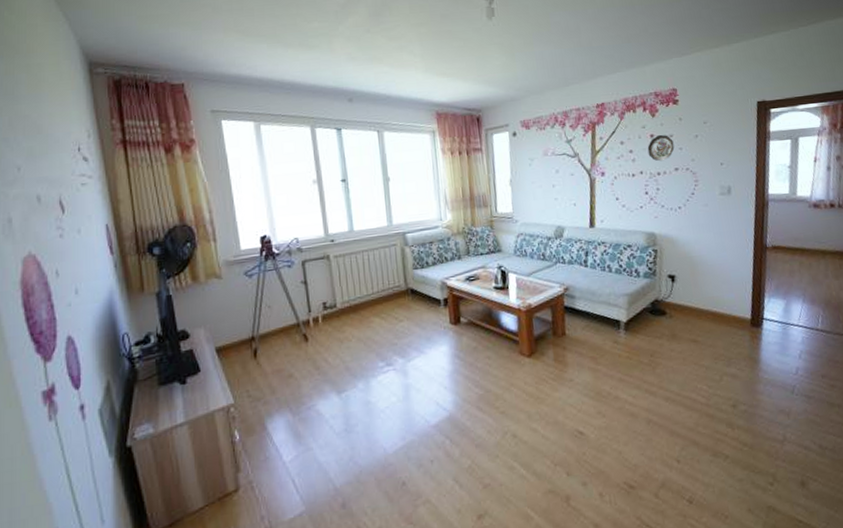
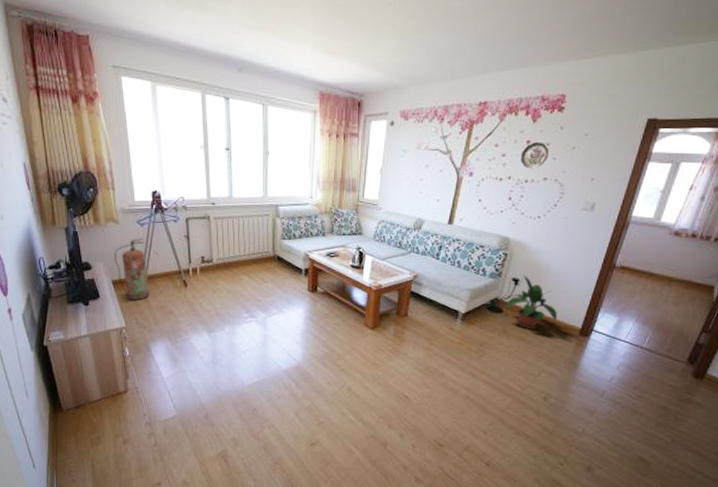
fire extinguisher: none [217,291,263,369] -> present [114,238,150,300]
potted plant: none [666,270,724,329] -> present [505,276,558,330]

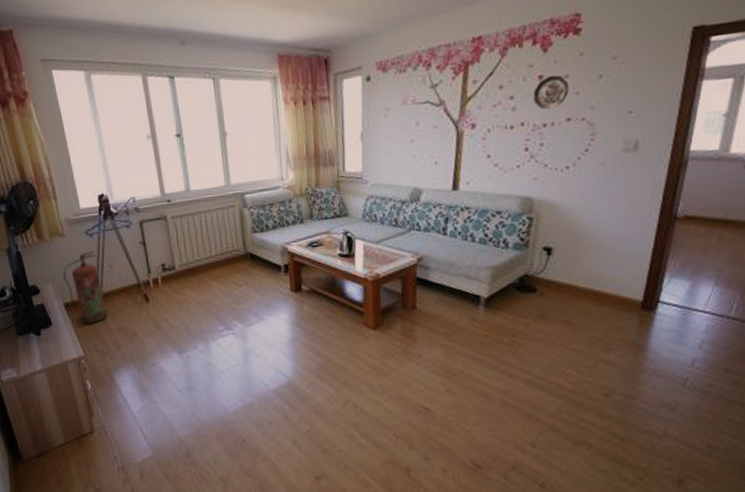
potted plant: present [505,276,558,330] -> none [538,242,609,310]

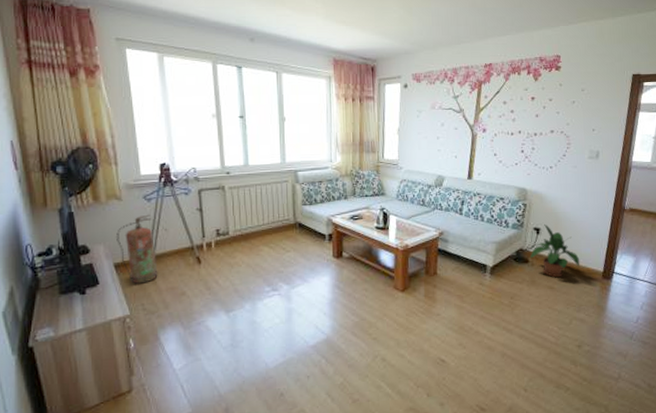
decorative plate: present [533,75,569,110] -> none [527,97,552,123]
potted plant: none [538,242,609,310] -> present [530,224,580,278]

